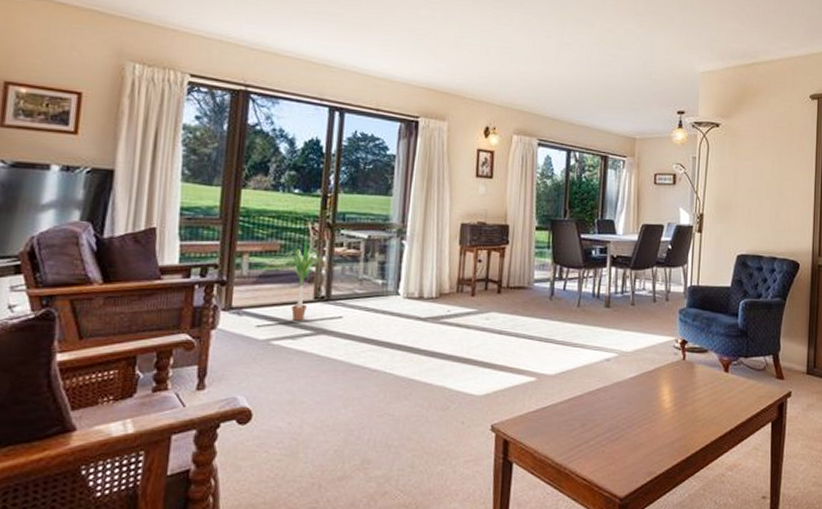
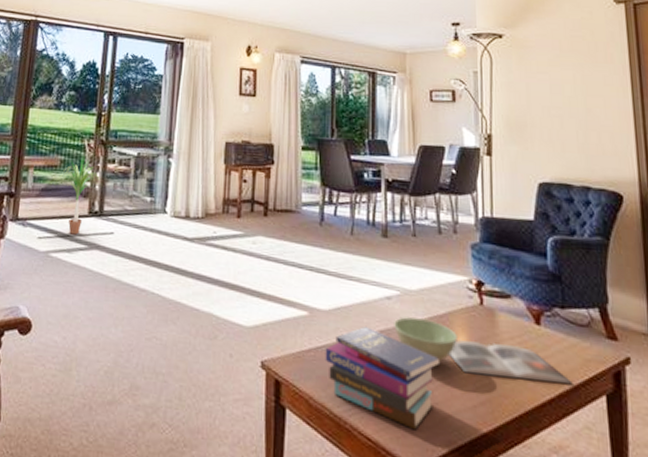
books: none [549,386,648,467] -> present [325,327,441,431]
bowl: none [611,374,663,414] -> present [394,317,457,367]
magazine: none [655,389,748,417] -> present [450,339,573,384]

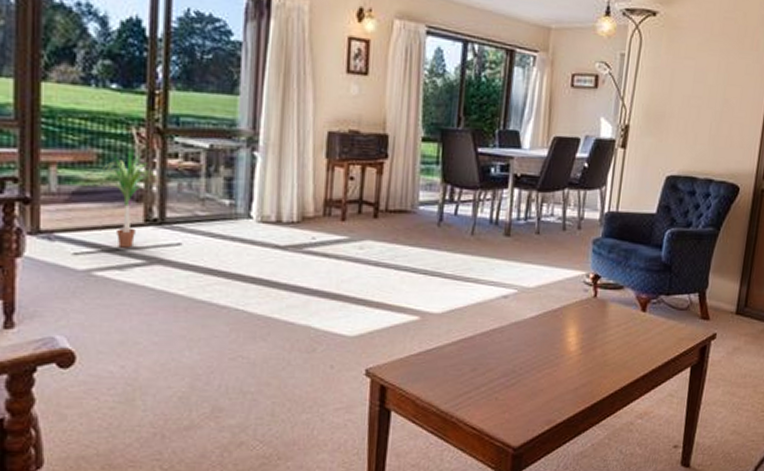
books: present [325,327,441,431] -> none [435,327,550,415]
bowl: present [394,317,457,367] -> none [508,313,569,357]
magazine: present [450,339,573,384] -> none [559,330,665,361]

